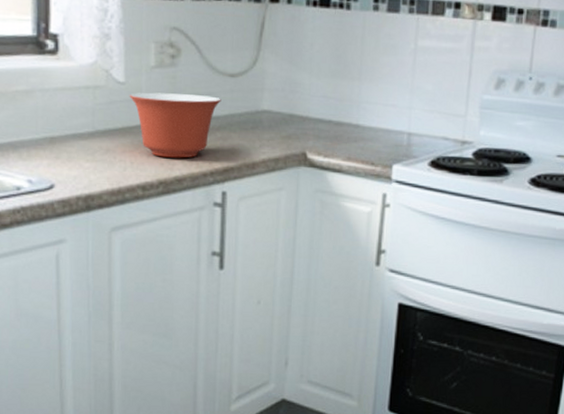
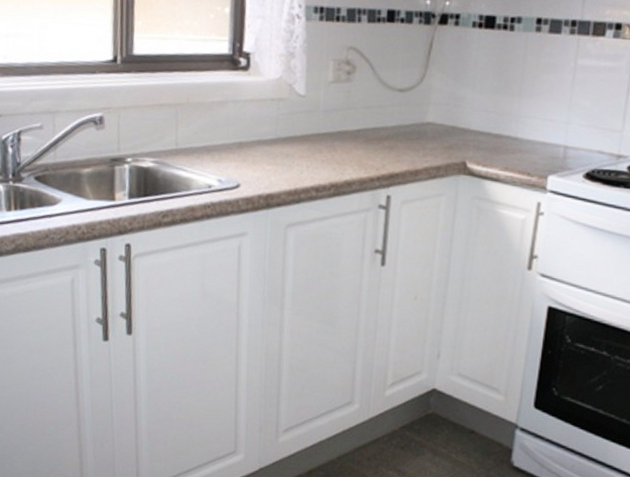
mixing bowl: present [129,92,221,158] -> none [308,104,390,164]

